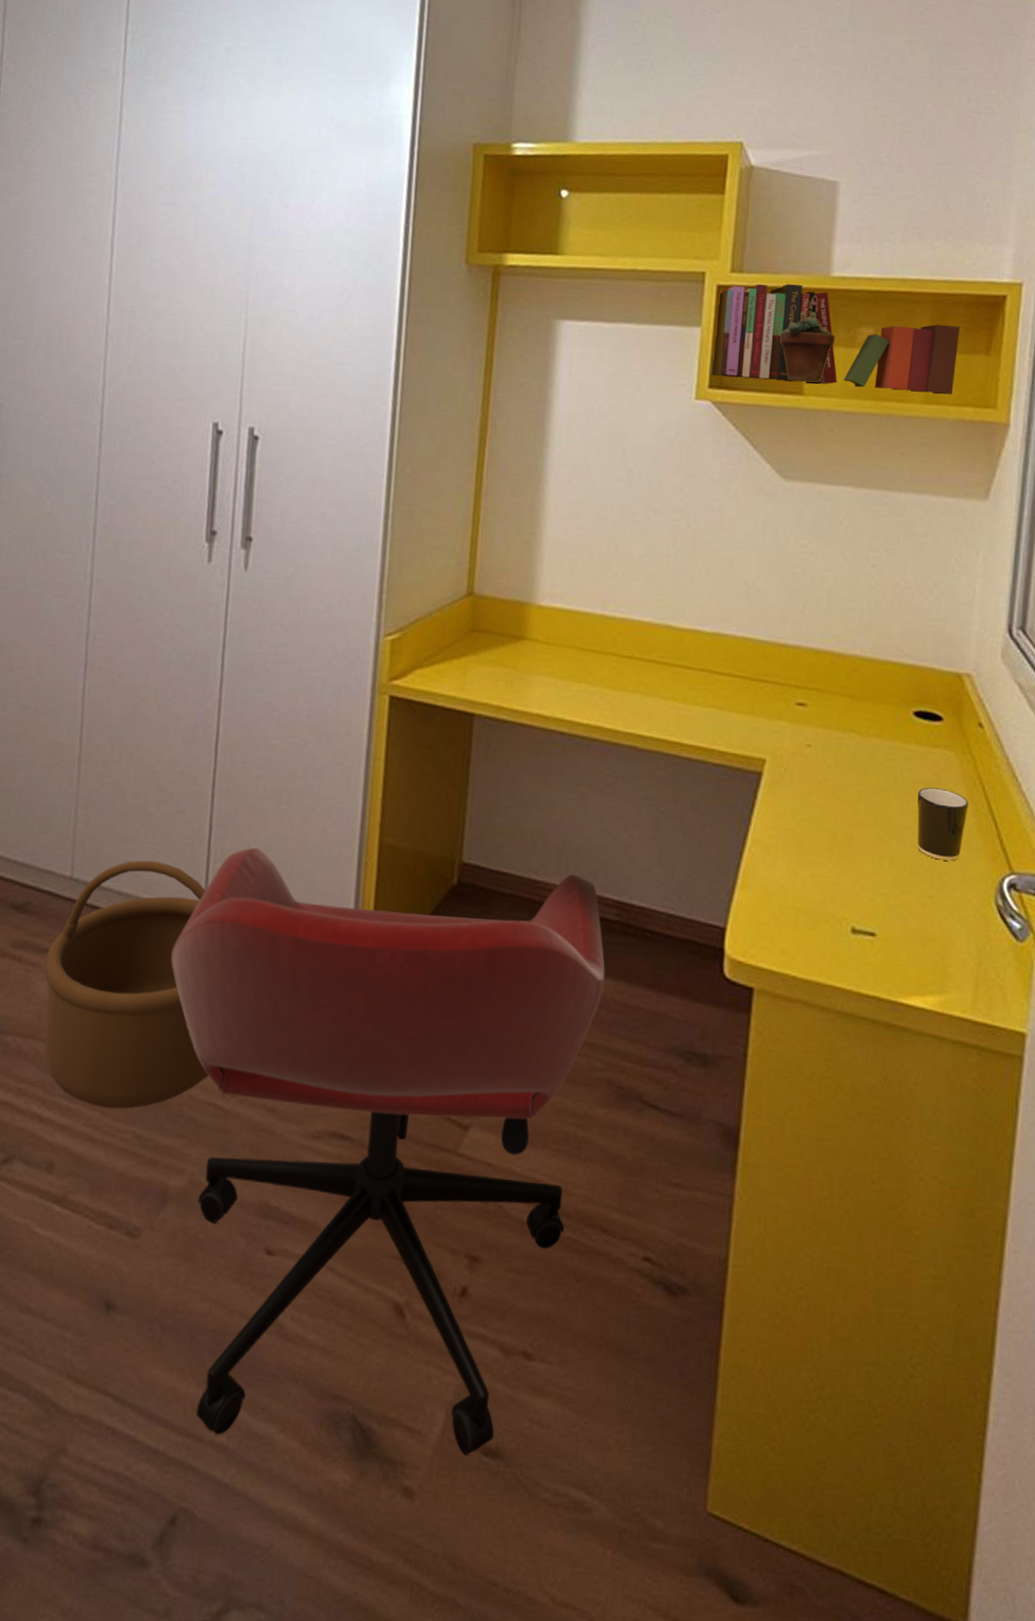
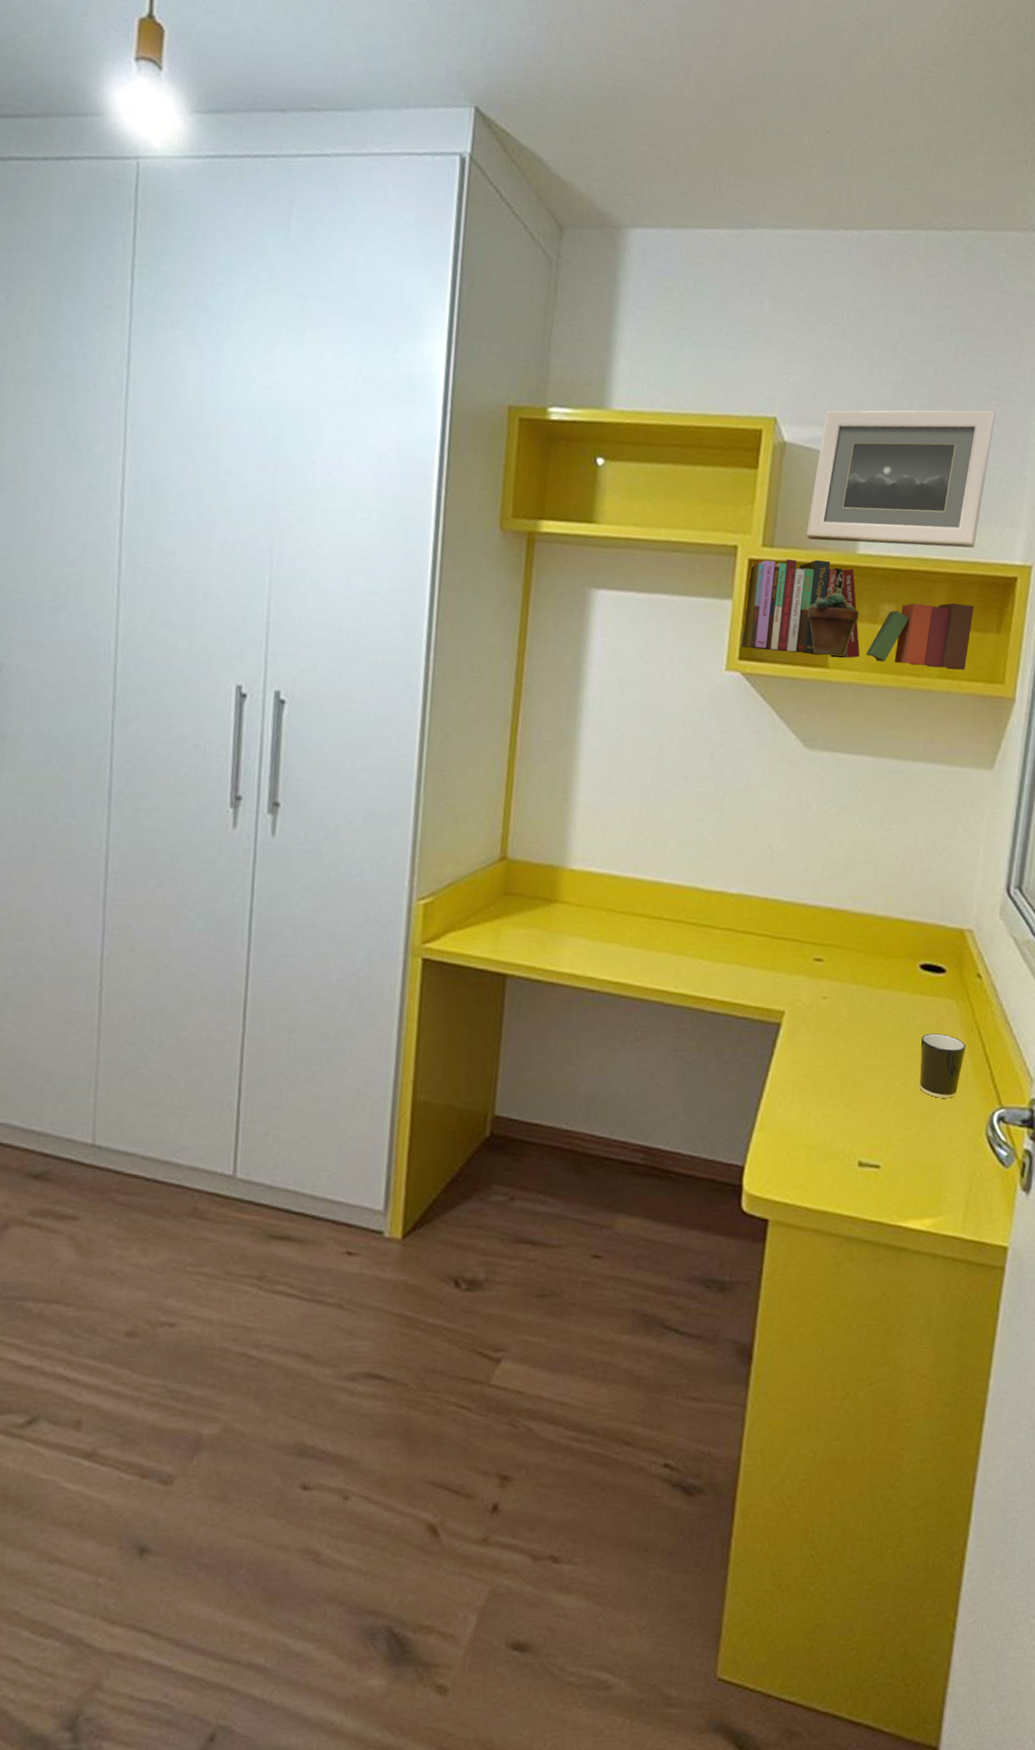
basket: present [43,860,209,1110] -> none [66,1125,242,1366]
office chair: present [171,847,606,1455] -> none [201,1108,632,1657]
picture frame: none [776,124,976,267] -> present [805,410,996,548]

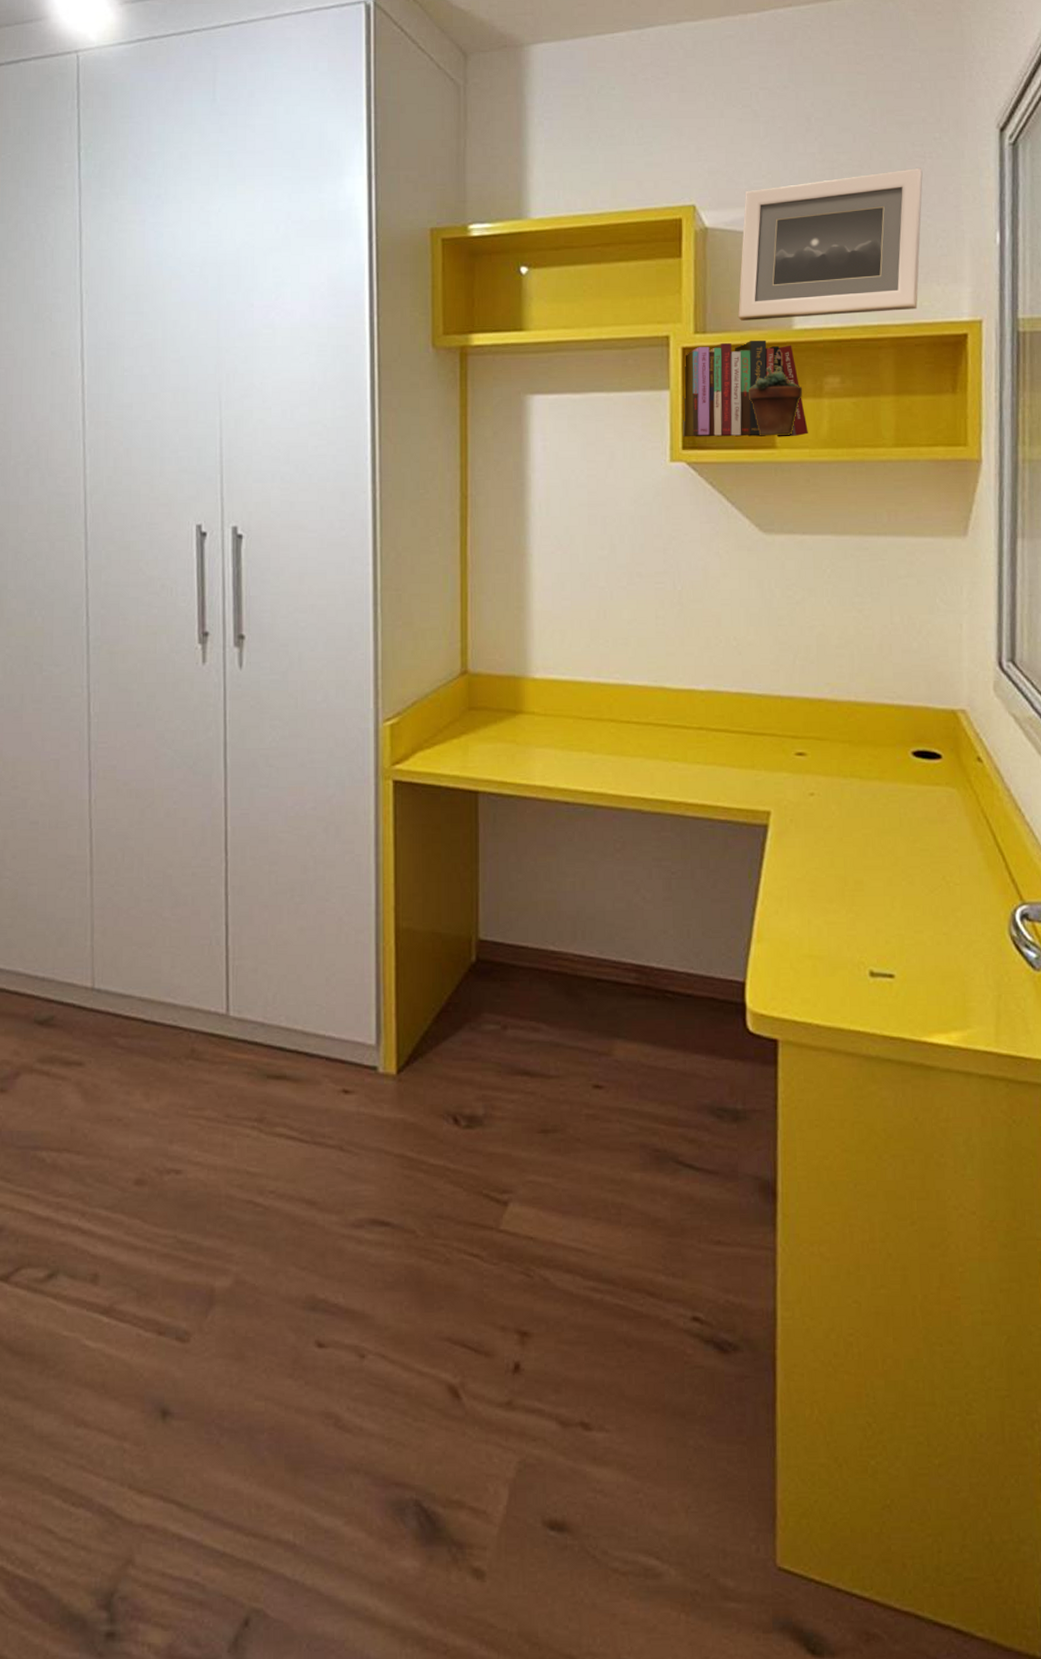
books: present [865,603,974,670] -> none [814,367,925,437]
mug: present [919,1033,966,1099] -> none [923,825,975,897]

